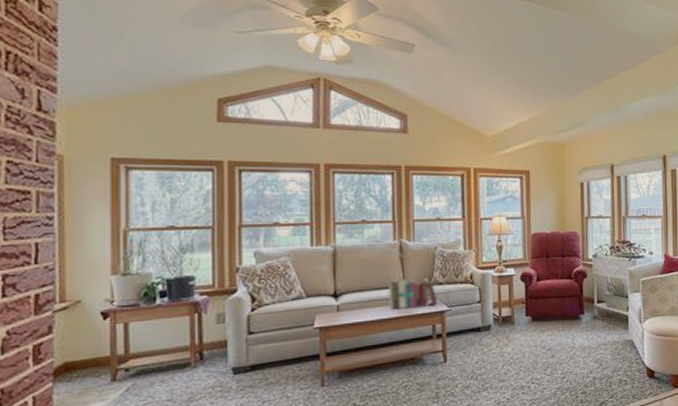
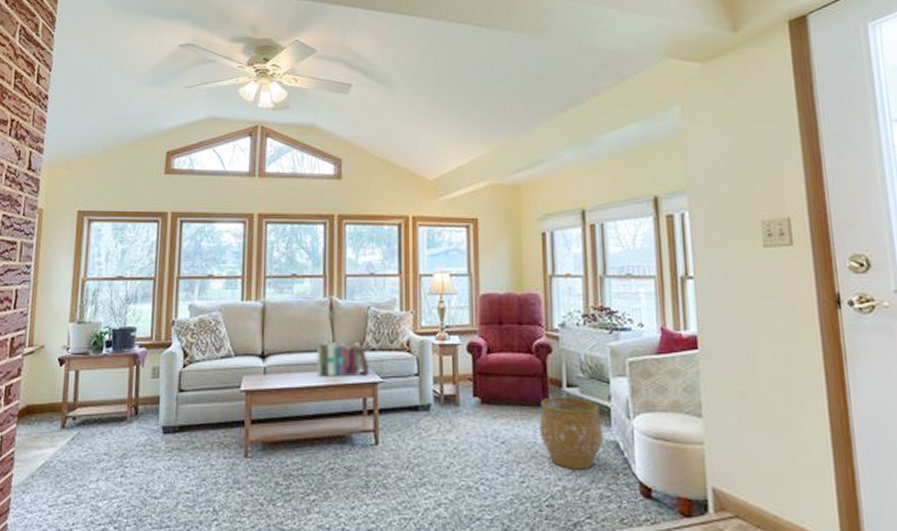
basket: none [576,308,623,365] -> present [539,394,604,470]

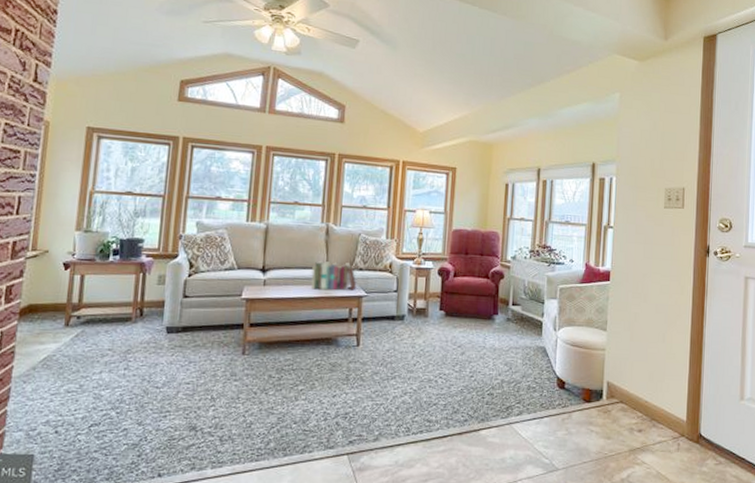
basket: present [539,394,604,470] -> none [488,310,536,368]

